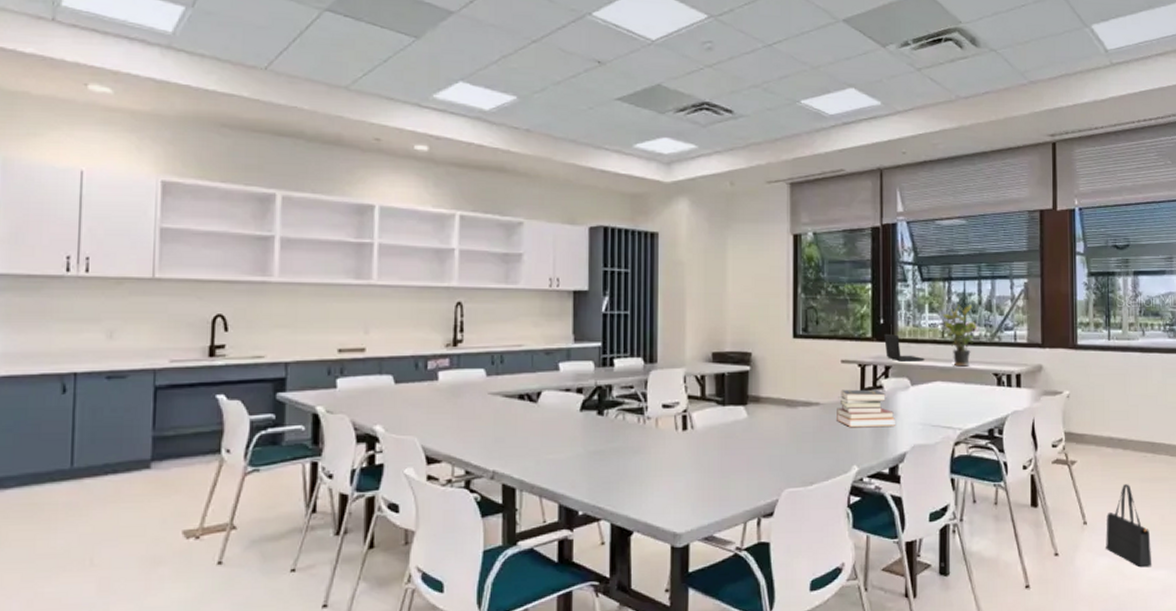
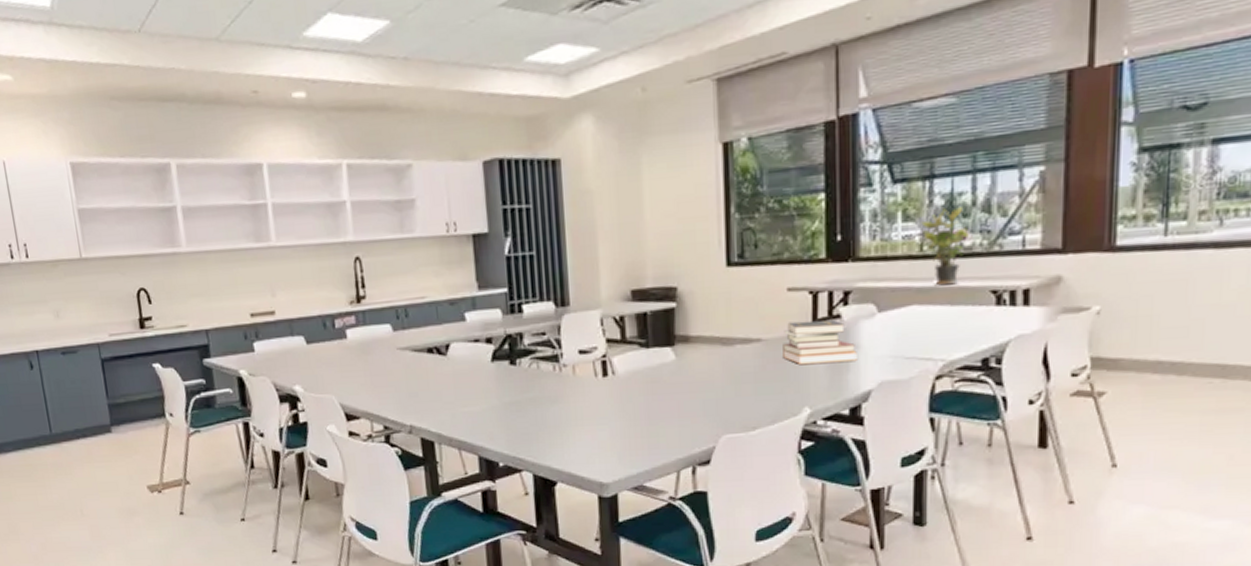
laptop: present [884,333,925,362] -> none [842,251,896,285]
tote bag: present [1106,484,1152,568] -> none [1143,418,1211,517]

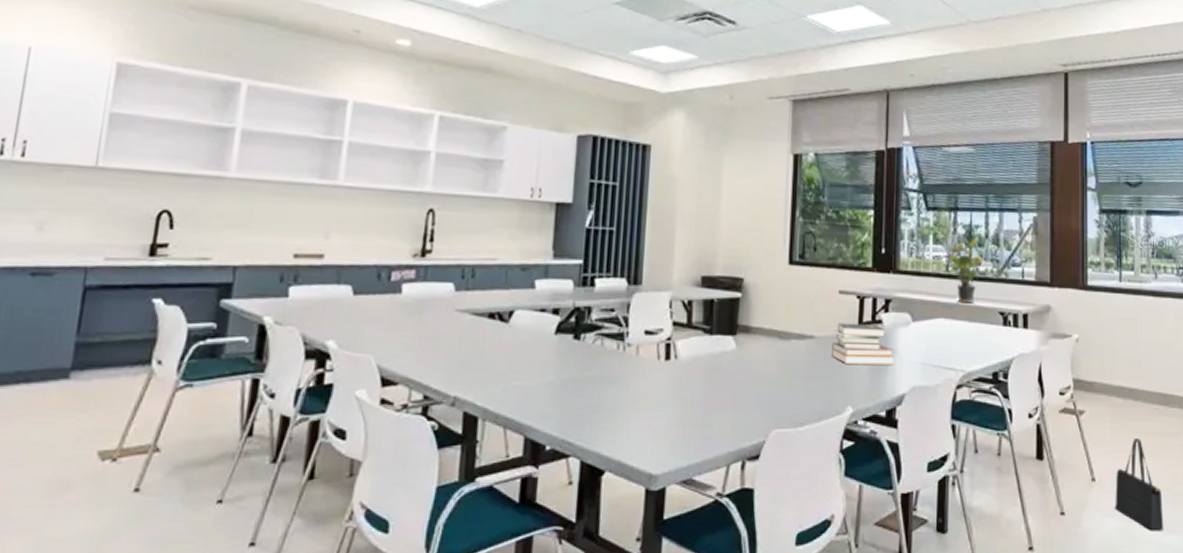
tote bag: none [1143,418,1211,517] -> present [1115,438,1164,531]

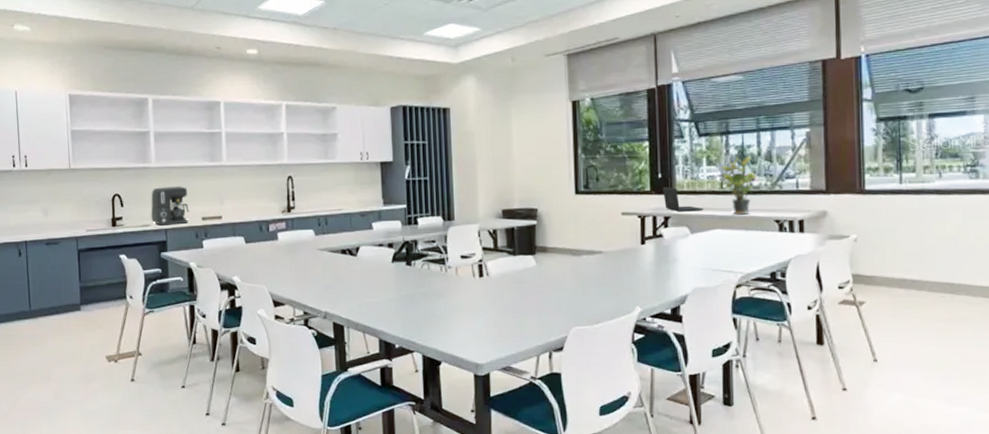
coffee maker: none [215,206,279,262] -> present [151,186,189,226]
books: present [832,323,894,365] -> none [619,238,676,273]
laptop: none [885,264,927,296] -> present [663,186,704,212]
tote bag: present [1115,438,1164,531] -> none [898,324,951,404]

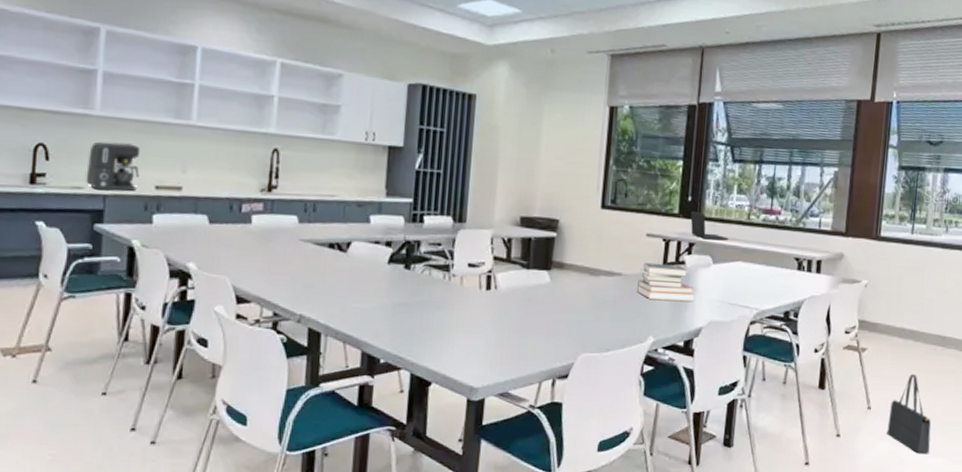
books: none [619,238,676,273] -> present [637,262,694,301]
potted plant: present [721,156,757,215] -> none [750,187,783,249]
tote bag: none [898,324,951,404] -> present [887,374,931,455]

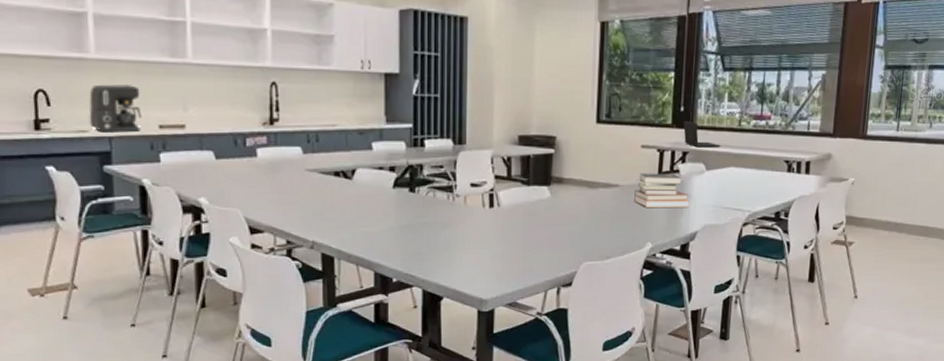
tote bag: present [887,374,931,455] -> none [872,264,914,336]

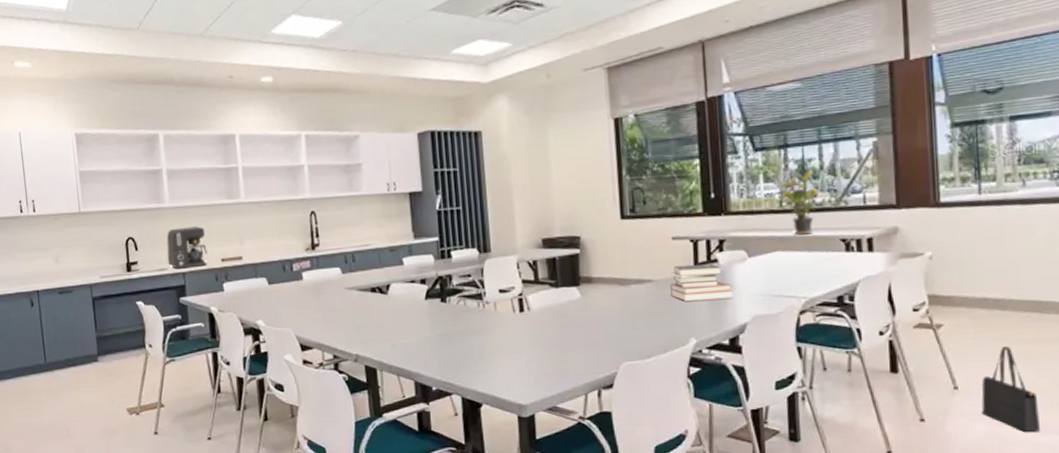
laptop: present [683,120,721,148] -> none [716,207,762,234]
potted plant: none [741,93,773,154] -> present [779,170,819,235]
tote bag: none [872,264,914,336] -> present [981,346,1041,433]

